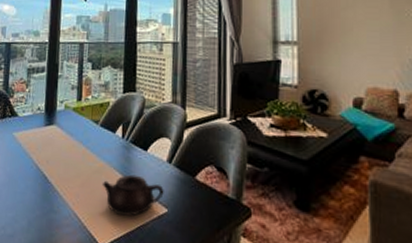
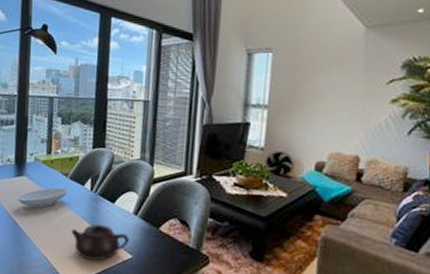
bowl: none [46,136,99,160] -> present [17,187,68,208]

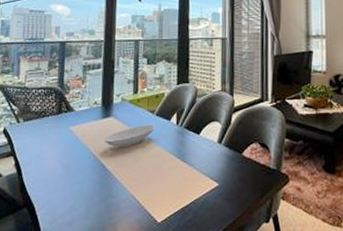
teapot: present [71,224,129,261] -> none [159,156,215,193]

